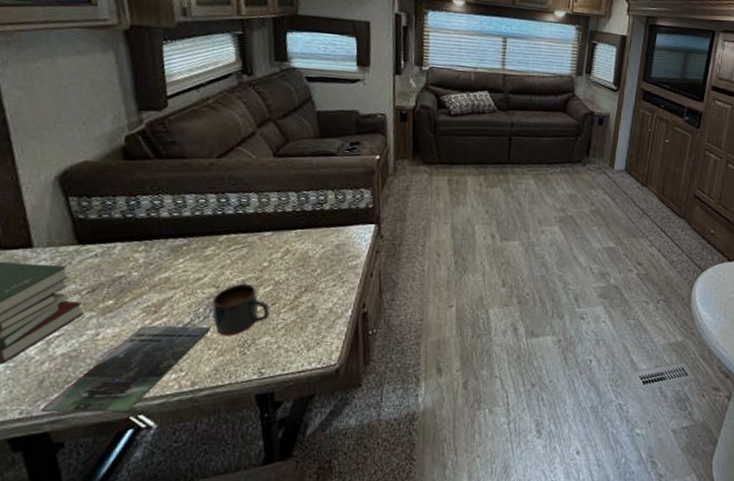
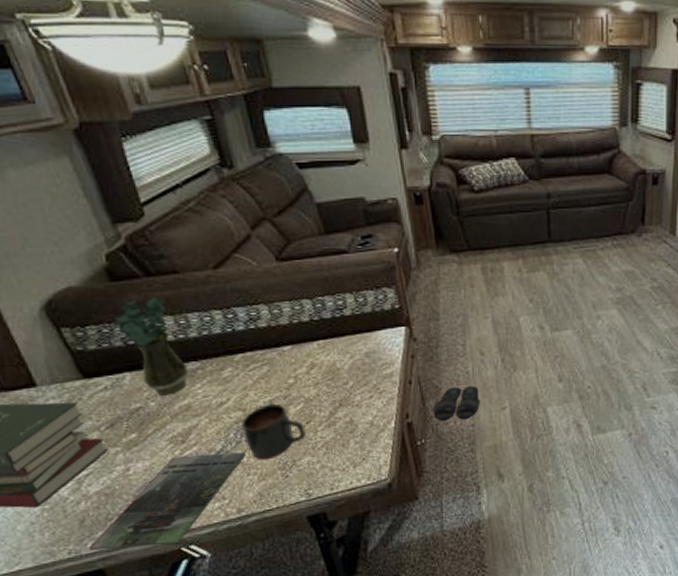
vase: none [115,174,175,267] -> present [111,293,189,396]
slippers: none [387,283,432,314] -> present [433,386,481,421]

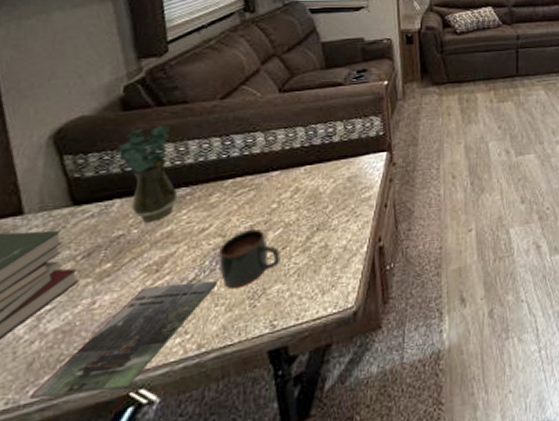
slippers: present [433,386,481,421] -> none [404,209,450,244]

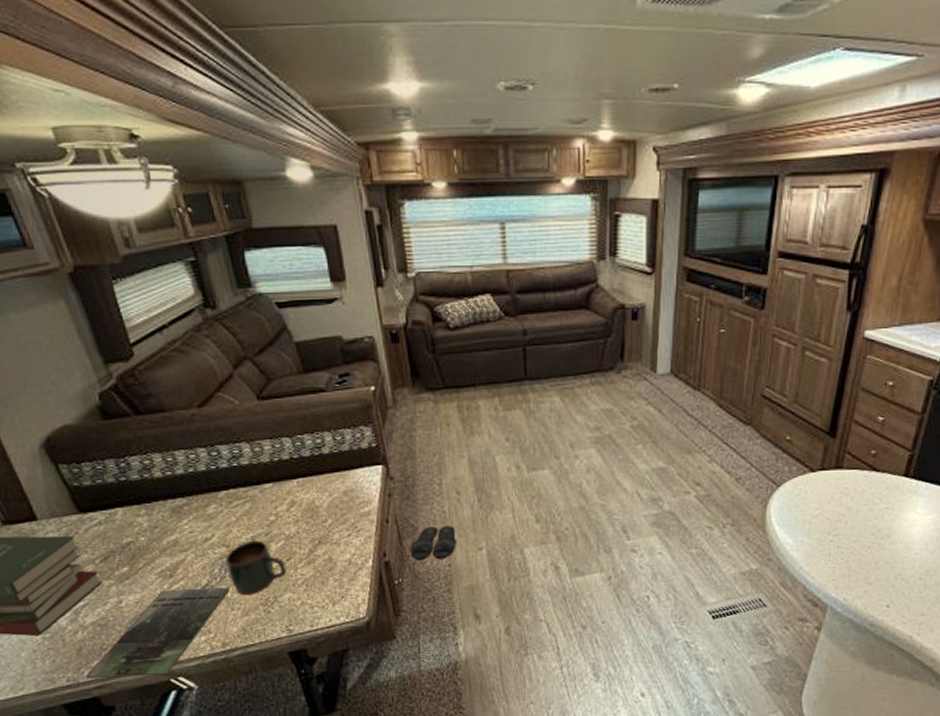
vase: present [114,122,178,222] -> none [104,431,176,531]
slippers: none [404,209,450,244] -> present [409,526,458,560]

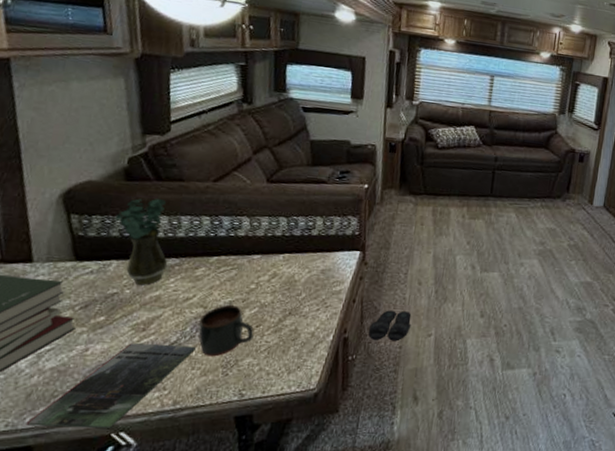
vase: none [104,431,176,531] -> present [114,195,168,285]

